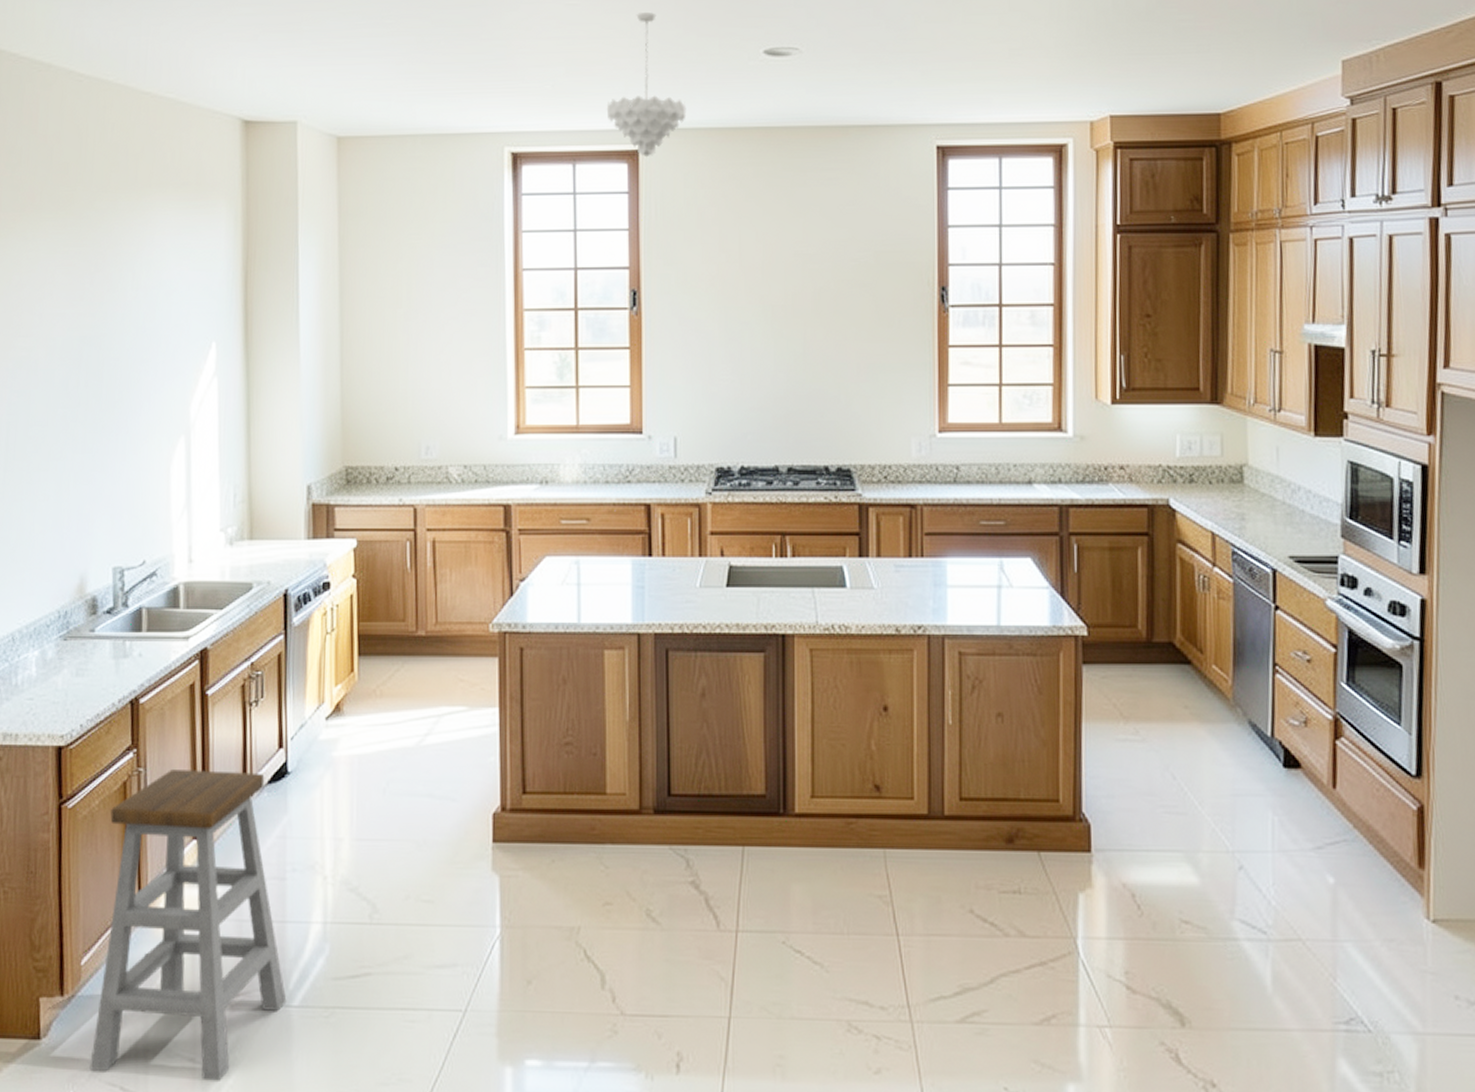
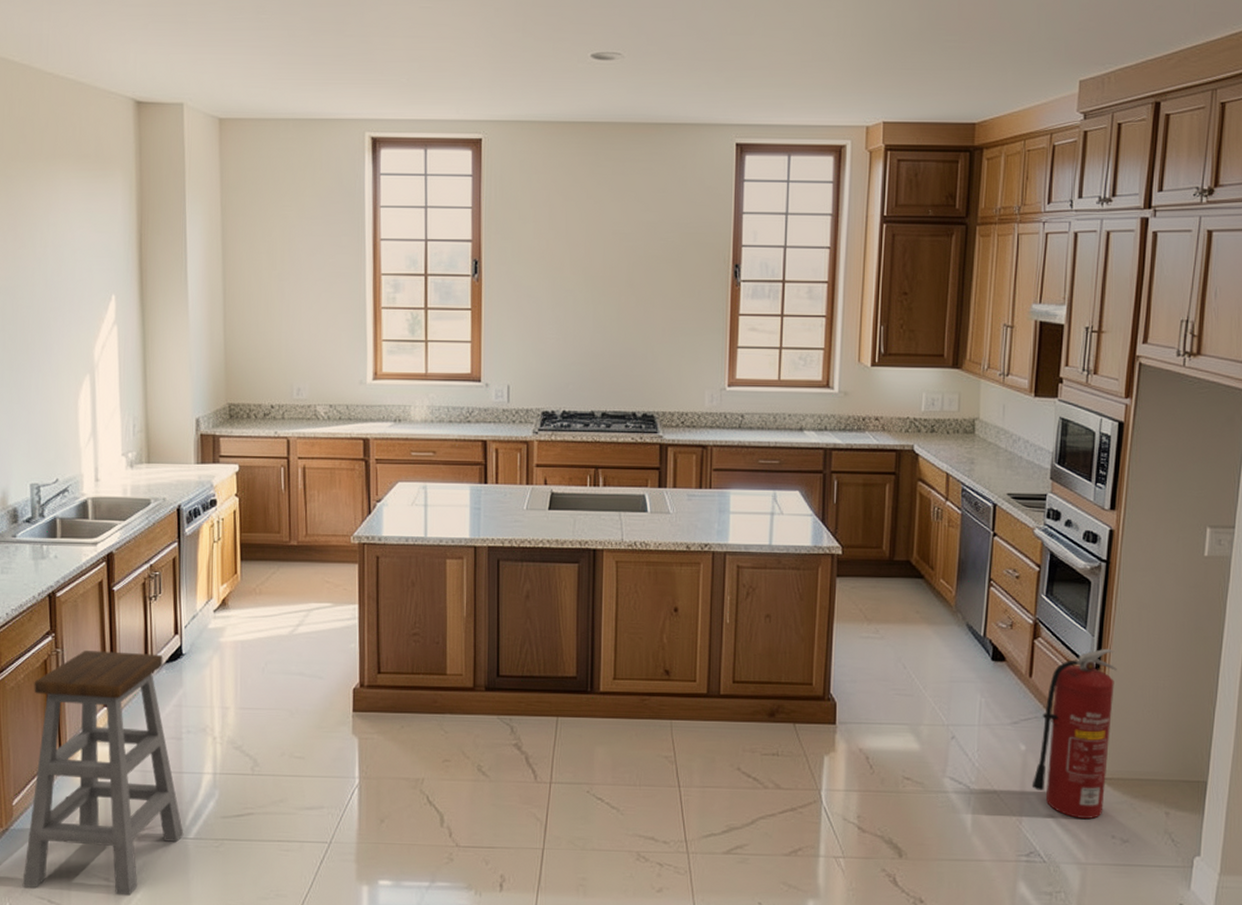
pendant light: present [606,13,687,158] -> none [454,17,524,145]
fire extinguisher: none [1345,749,1444,973] -> present [1031,648,1117,819]

